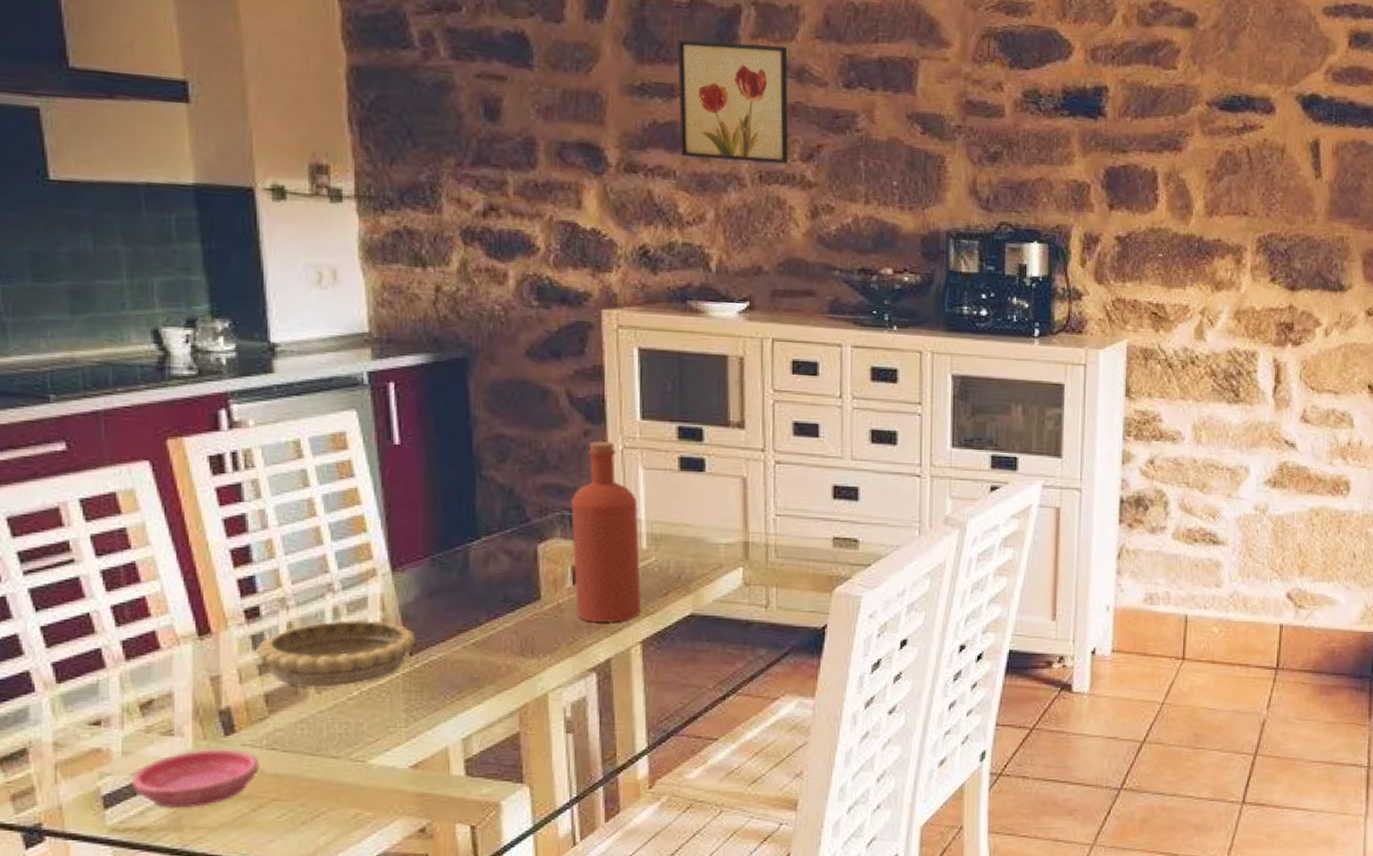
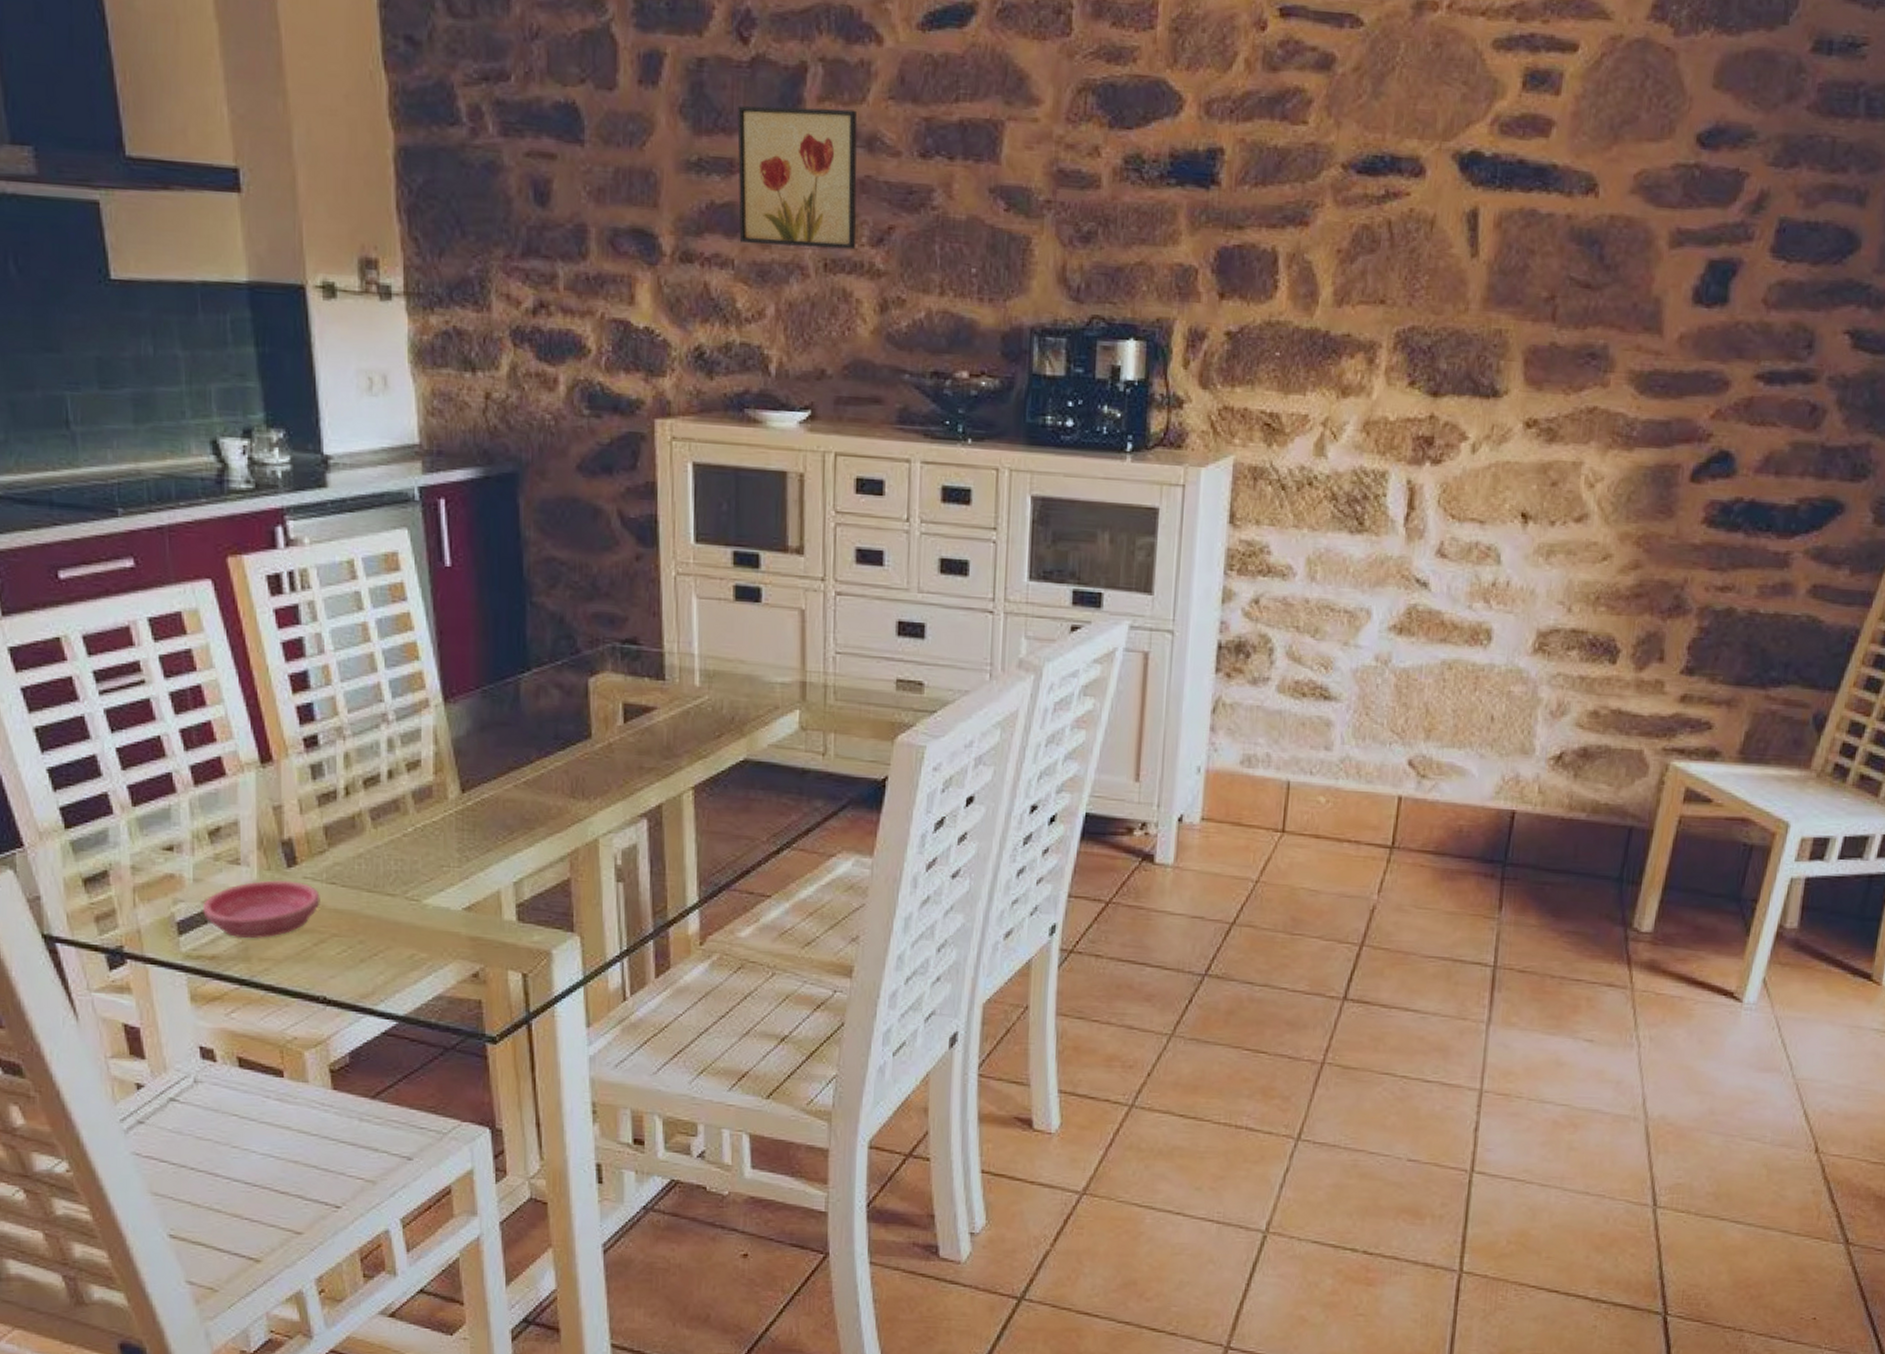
decorative bowl: present [256,620,416,688] -> none [315,752,468,823]
bottle: present [571,441,641,622] -> none [622,566,693,765]

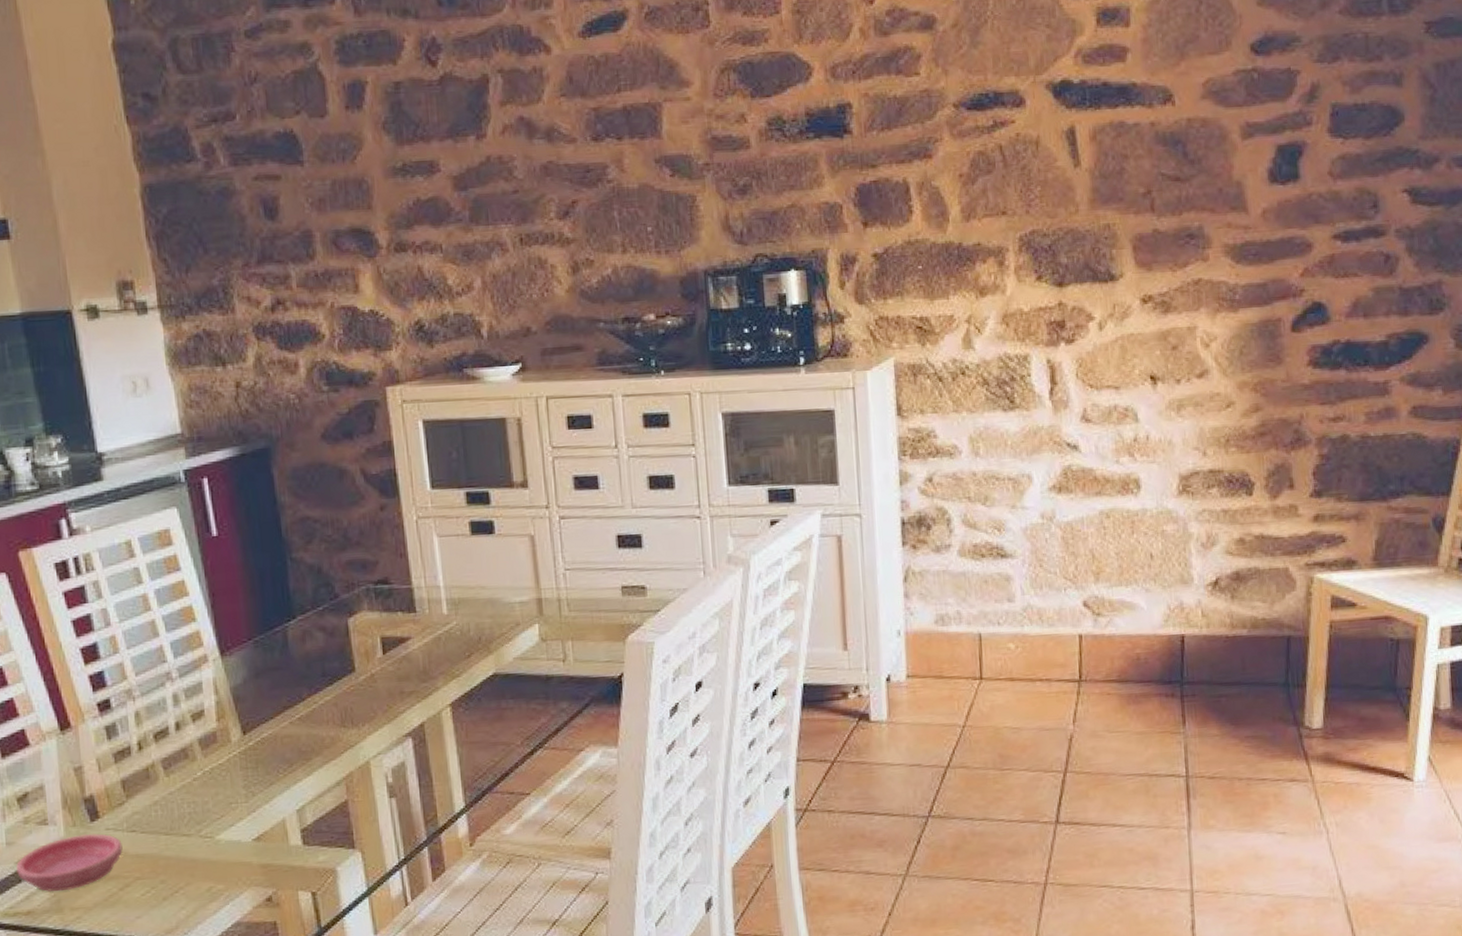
wall art: present [737,106,858,250] -> none [433,109,546,230]

